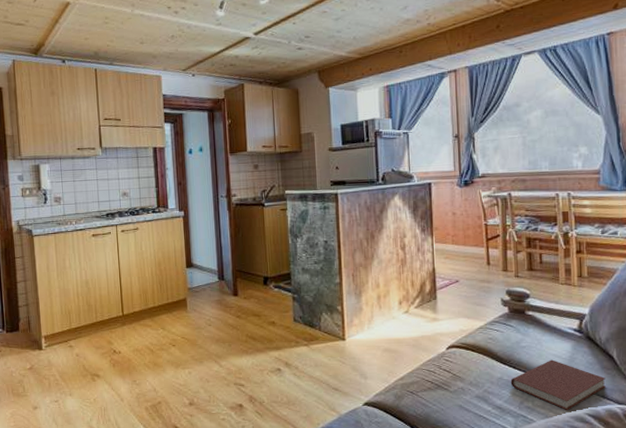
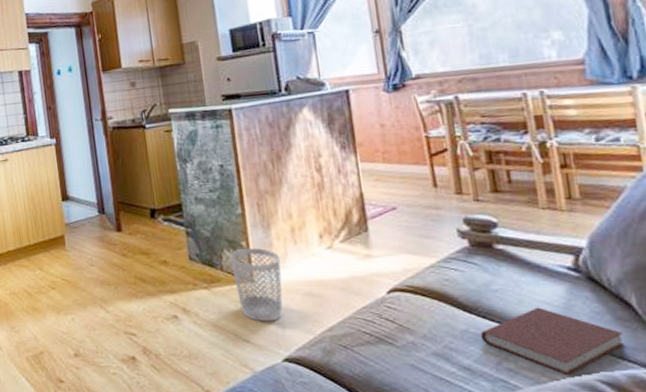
wastebasket: none [327,311,368,373] -> present [230,247,283,322]

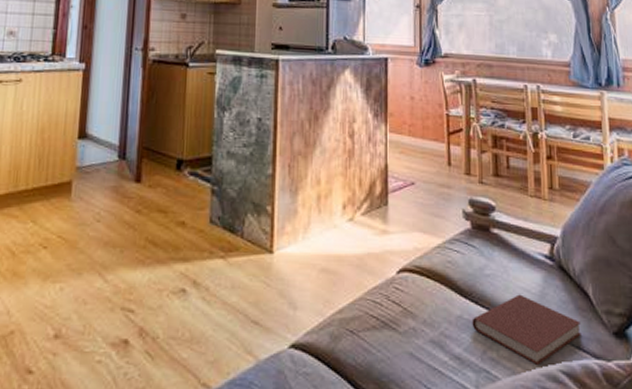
wastebasket: present [230,247,283,322] -> none [252,213,303,301]

